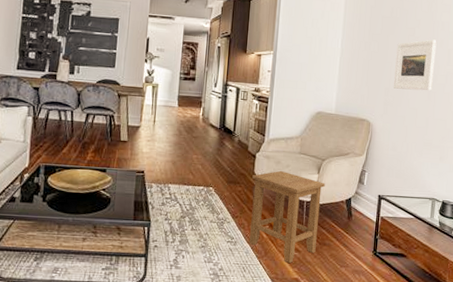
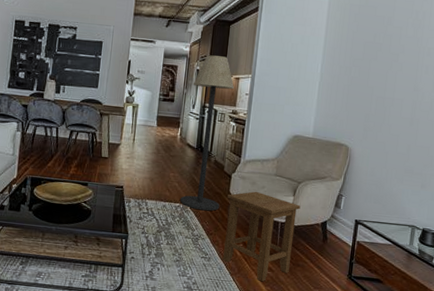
floor lamp: none [204,31,257,193] -> present [180,55,235,211]
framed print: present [394,39,437,91] -> none [374,65,422,118]

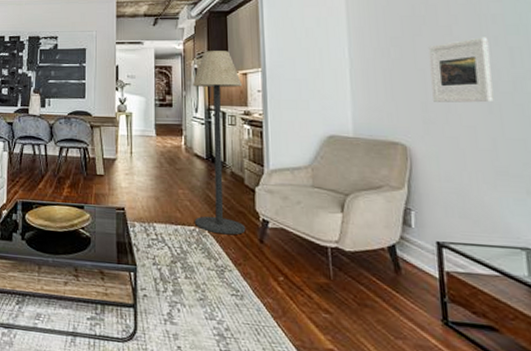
stool: present [223,191,301,281] -> none [254,207,354,328]
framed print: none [374,65,422,118] -> present [428,37,494,103]

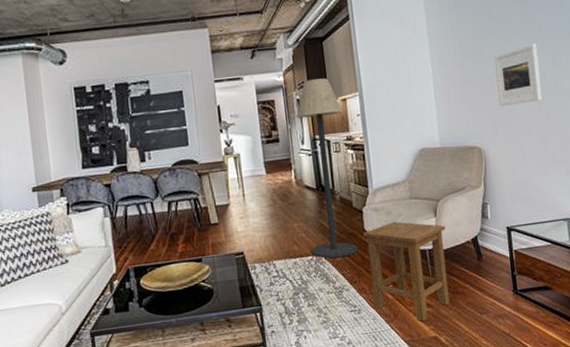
stool: none [254,207,354,328] -> present [363,221,450,321]

